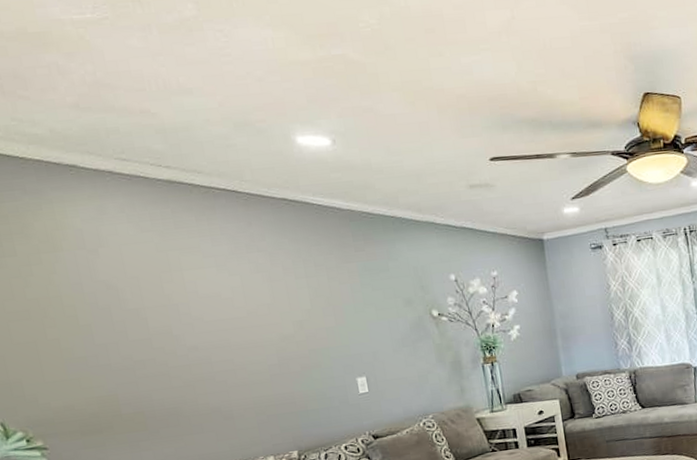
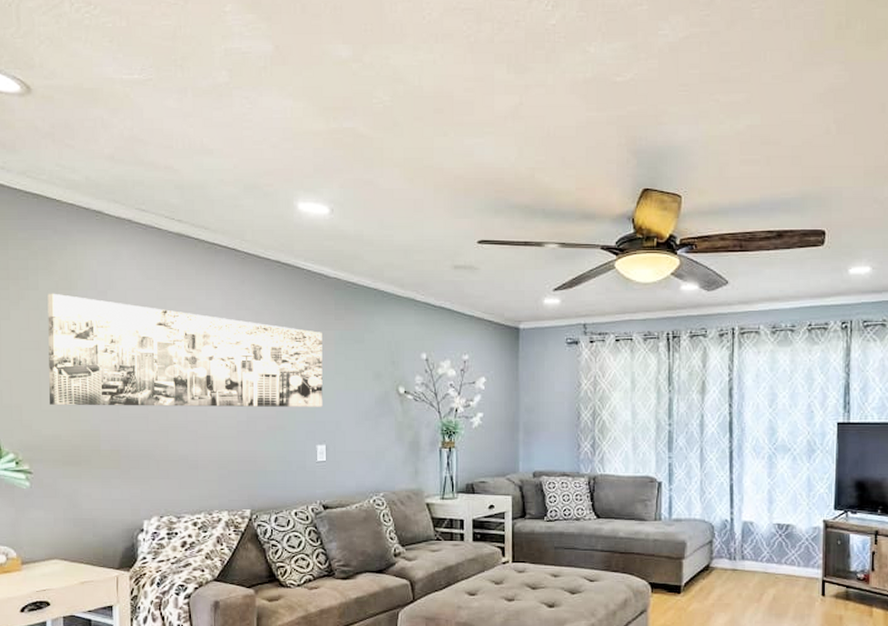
wall art: none [29,257,357,375] -> present [47,293,323,407]

